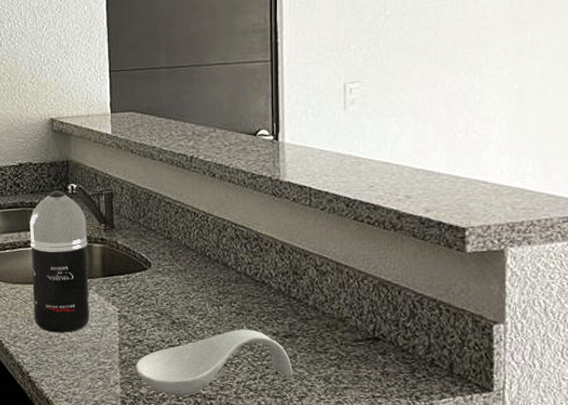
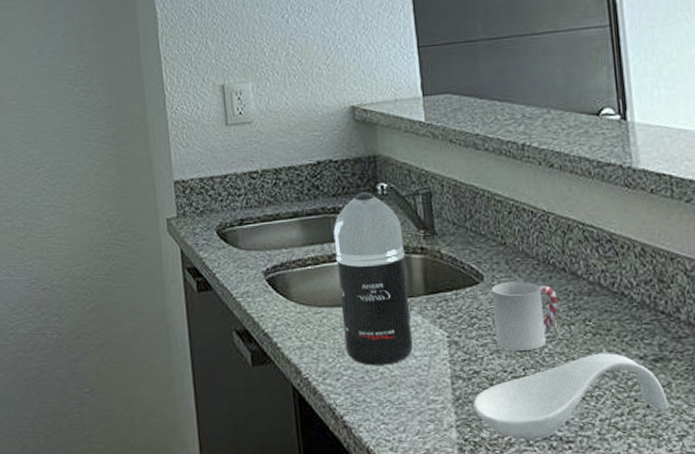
cup: none [156,268,210,325] -> present [491,281,558,351]

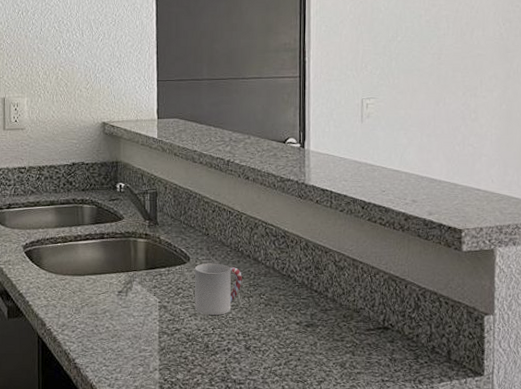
spray bottle: present [333,192,413,366] -> none [80,189,133,322]
spoon rest: present [473,353,668,440] -> none [173,319,313,381]

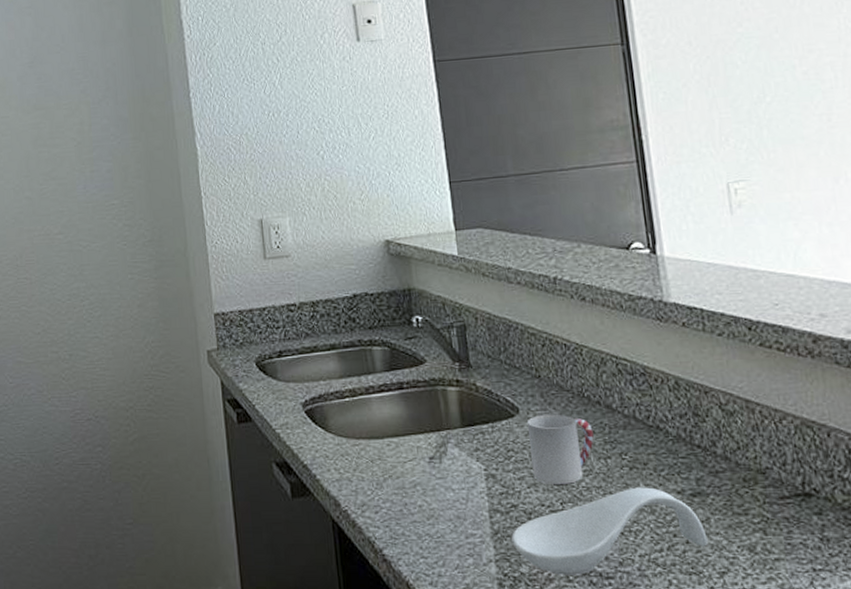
spoon rest: none [173,319,313,381] -> present [511,487,708,575]

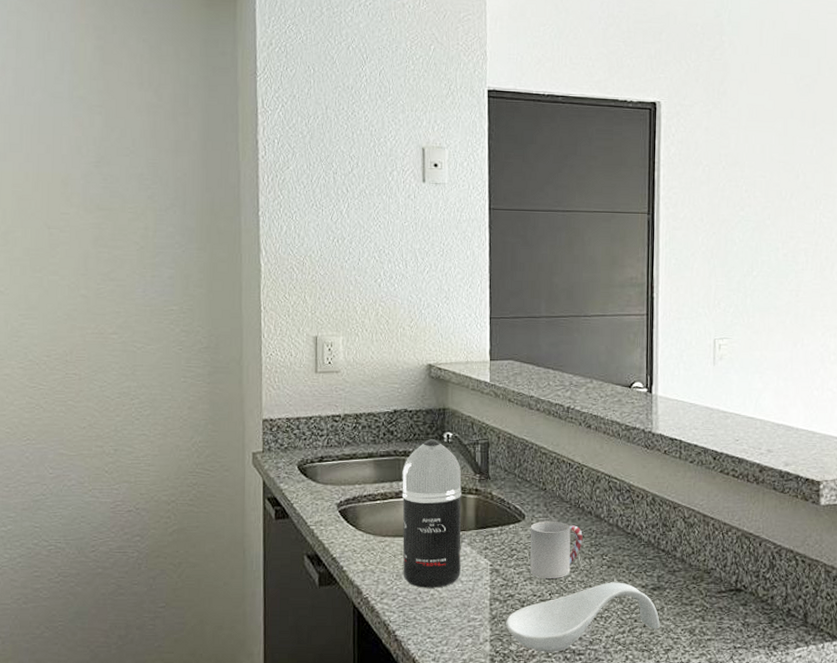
spray bottle: none [370,325,451,498] -> present [401,439,462,588]

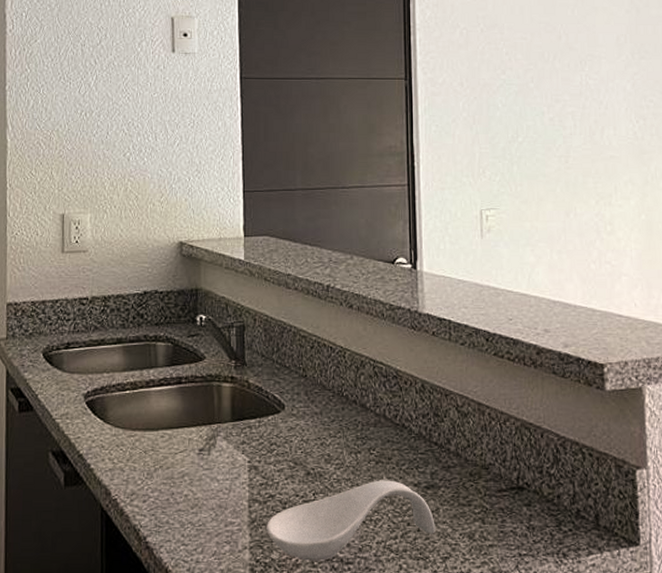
spray bottle: present [401,439,462,588] -> none [152,322,217,488]
cup: present [530,520,583,578] -> none [290,411,348,476]

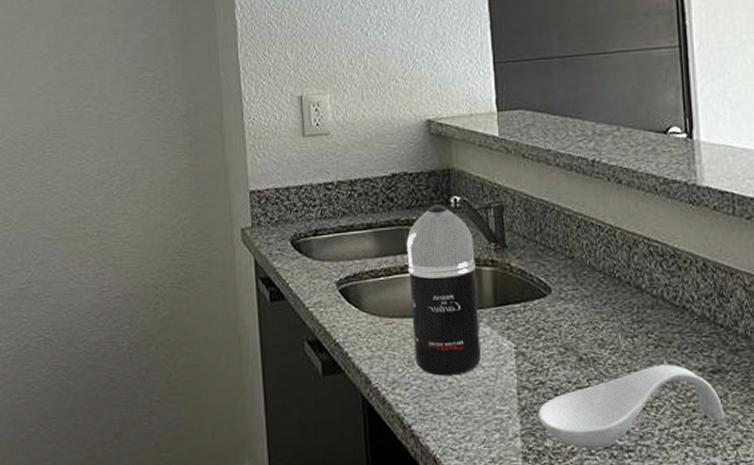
spray bottle: none [152,322,217,488] -> present [406,205,481,376]

